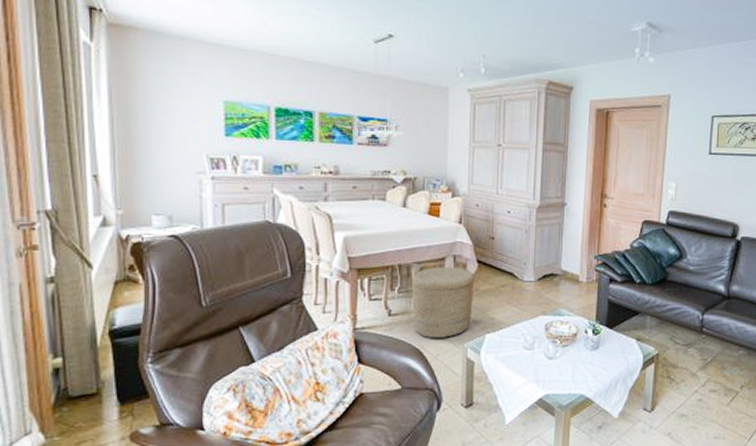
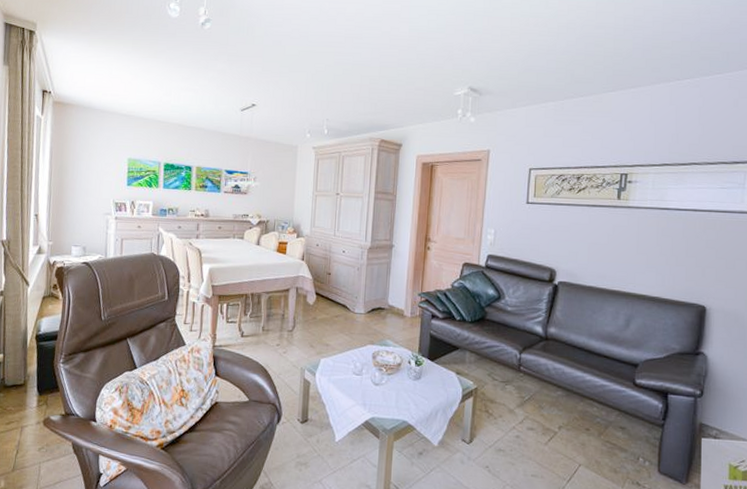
woven basket: present [411,266,475,338] -> none [261,296,314,359]

